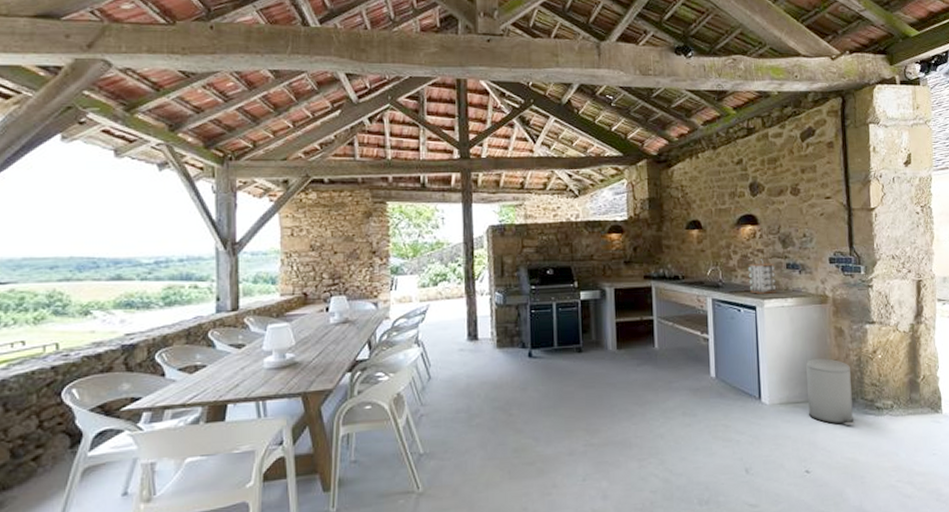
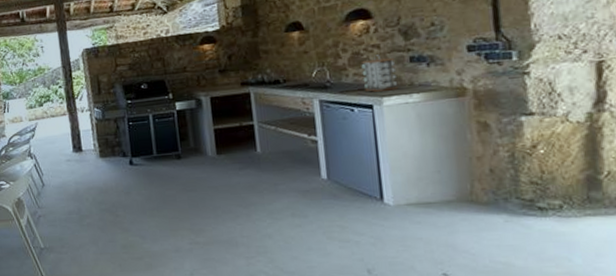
pedal bin: present [806,358,856,425] -> none [439,156,509,227]

